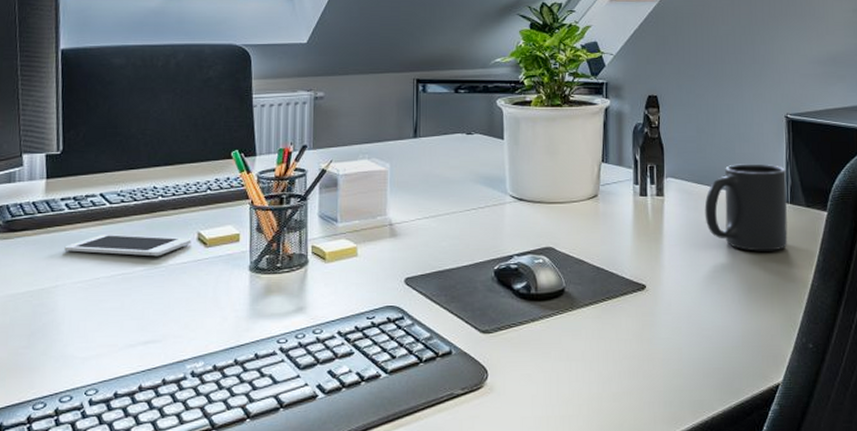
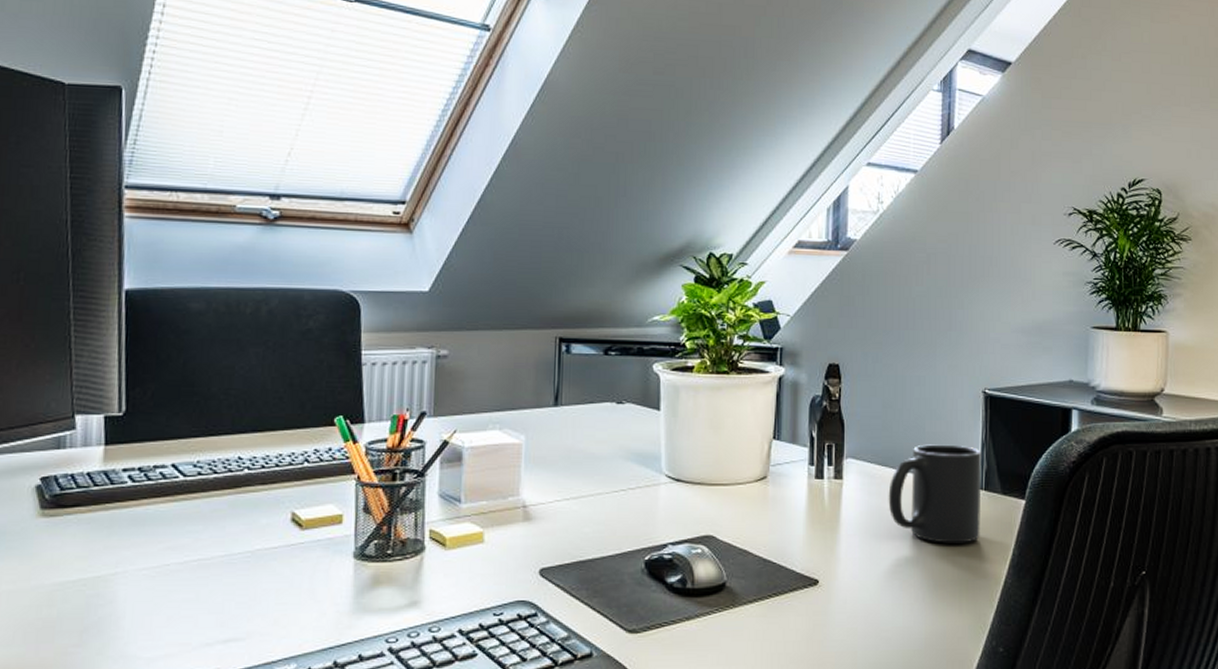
cell phone: present [64,234,192,257] -> none [126,513,284,540]

